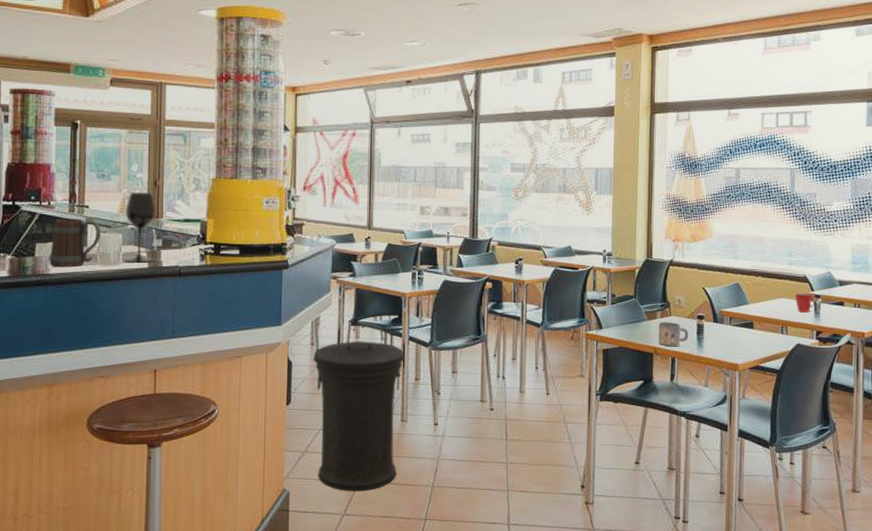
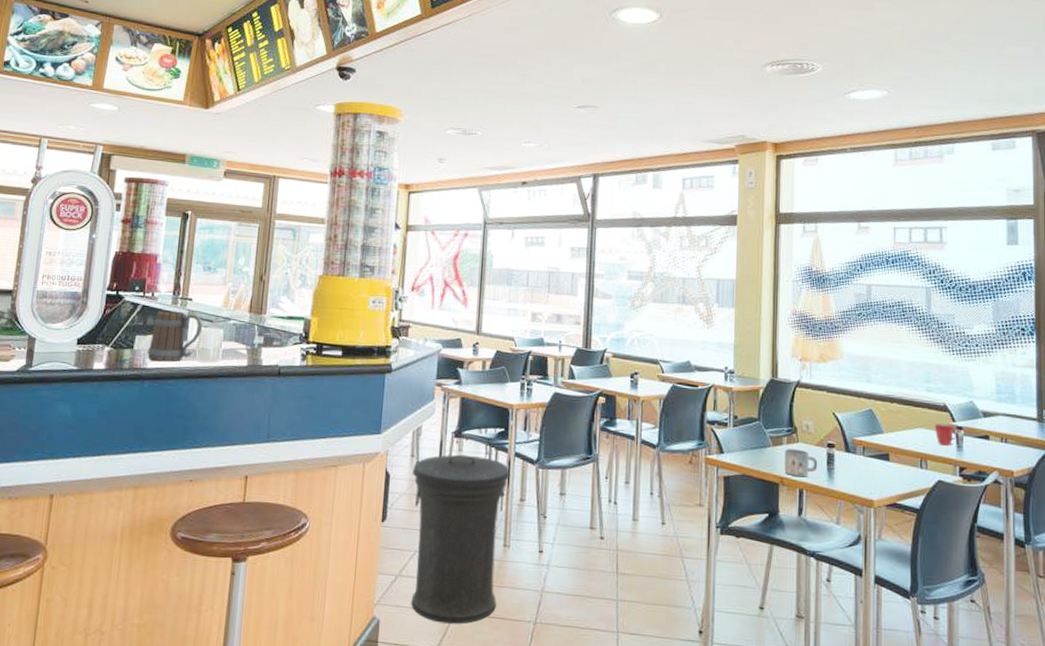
wineglass: present [124,192,156,263] -> none [223,286,260,361]

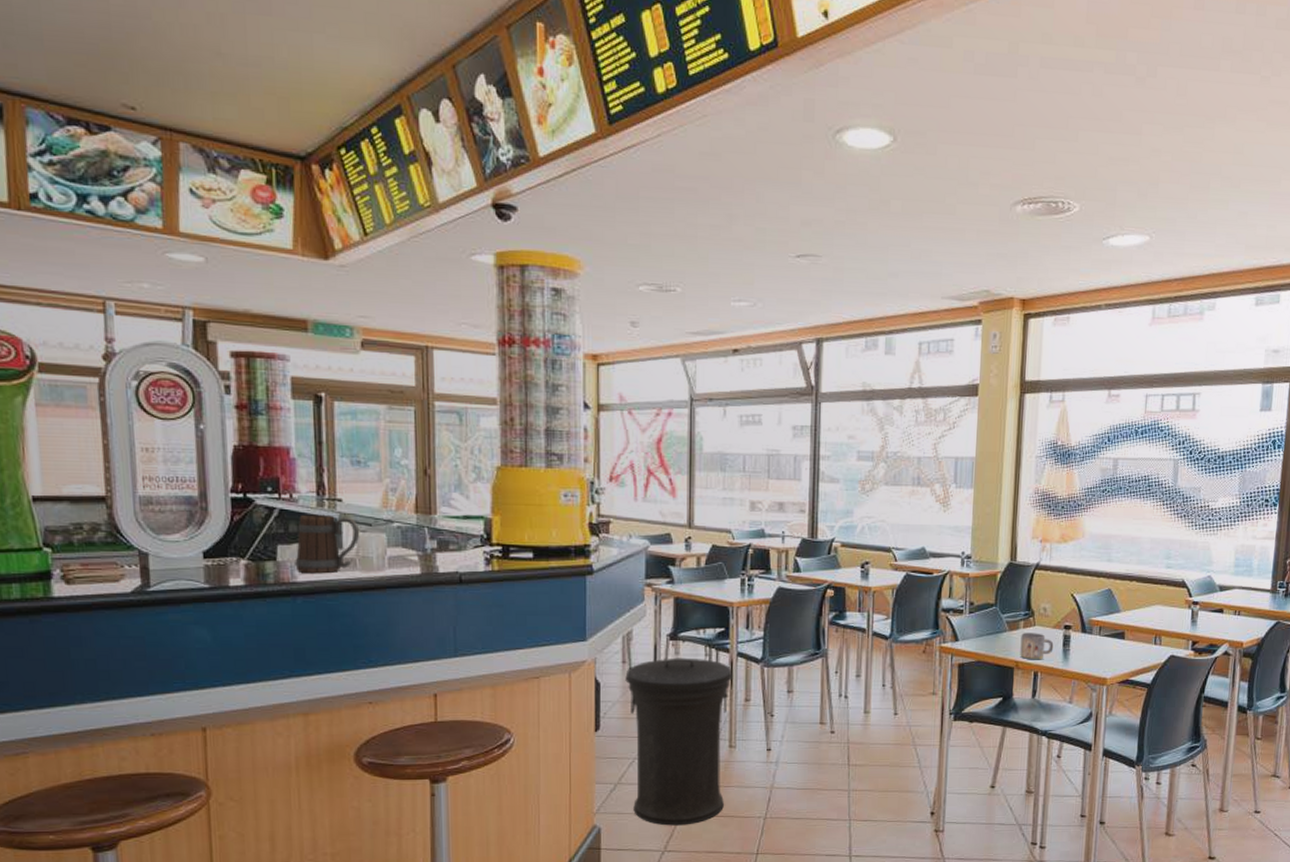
mug: present [934,422,959,446] -> none [1171,599,1195,621]

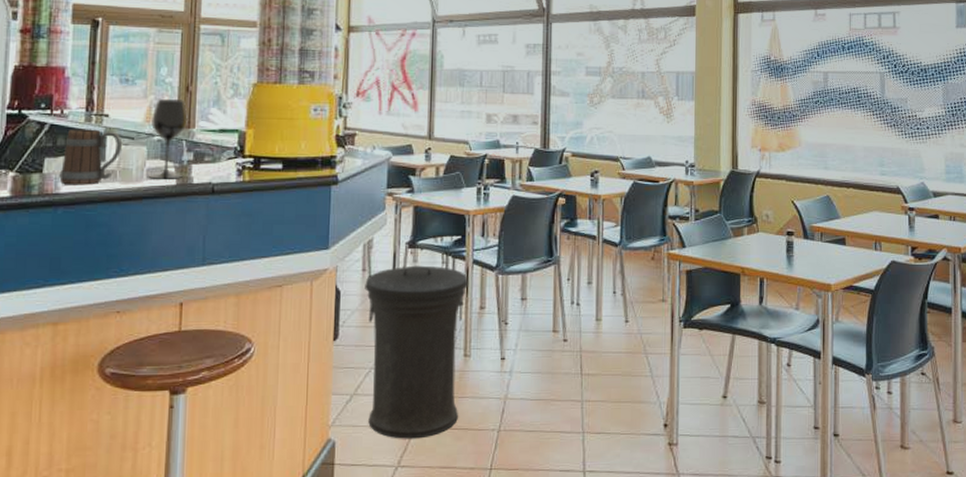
wineglass: none [388,483,428,568] -> present [148,99,188,179]
mug: present [1020,633,1054,660] -> none [745,239,778,266]

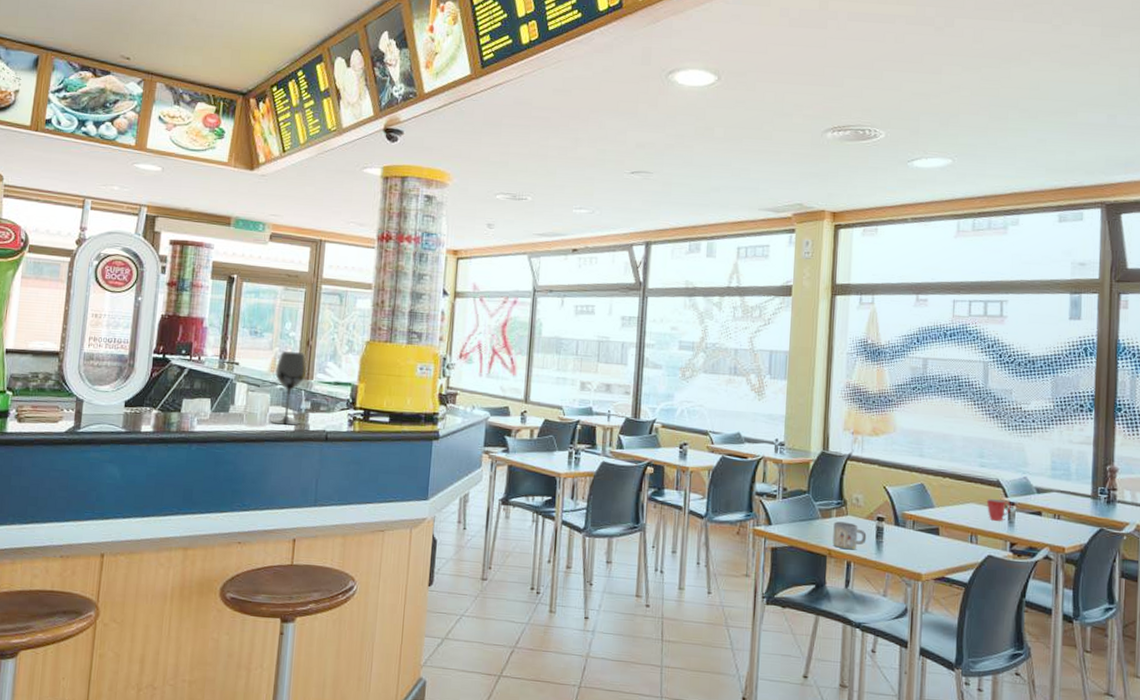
beer mug: present [59,129,122,184] -> none [194,374,249,425]
trash can: present [365,265,468,439] -> none [457,521,556,686]
mug: none [745,239,778,266] -> present [832,521,867,550]
mug: none [888,205,911,227] -> present [986,498,1011,521]

